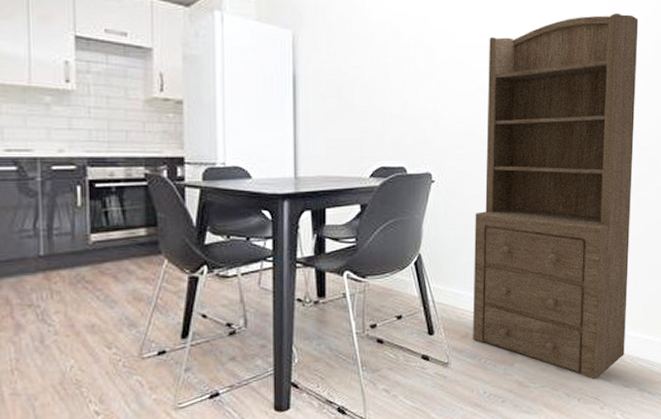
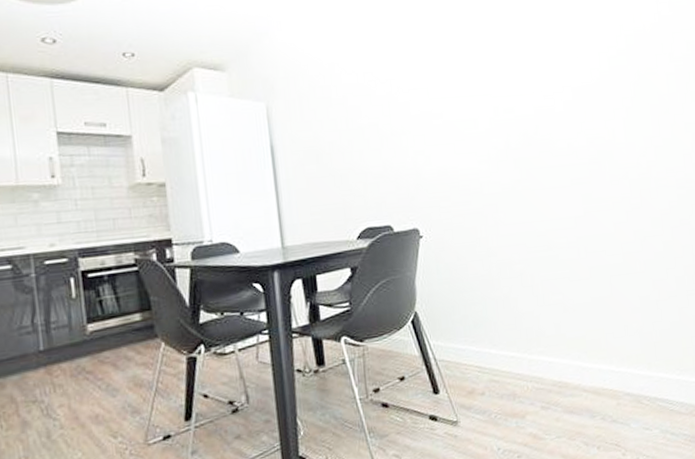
shelving unit: present [473,12,639,380] -> none [462,47,641,426]

